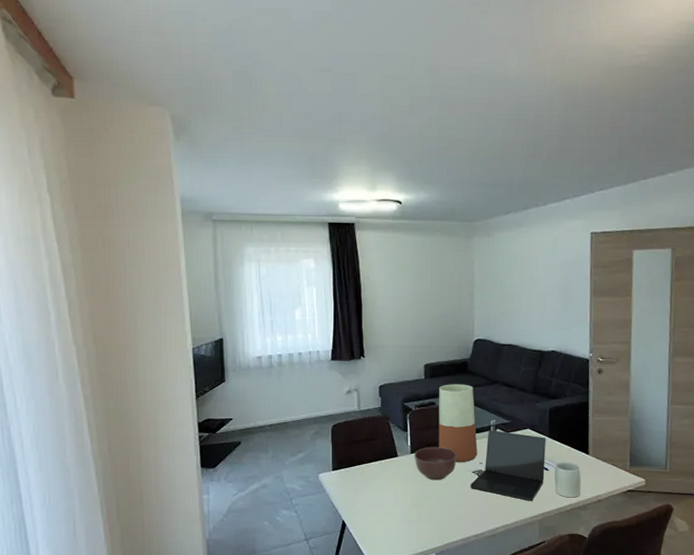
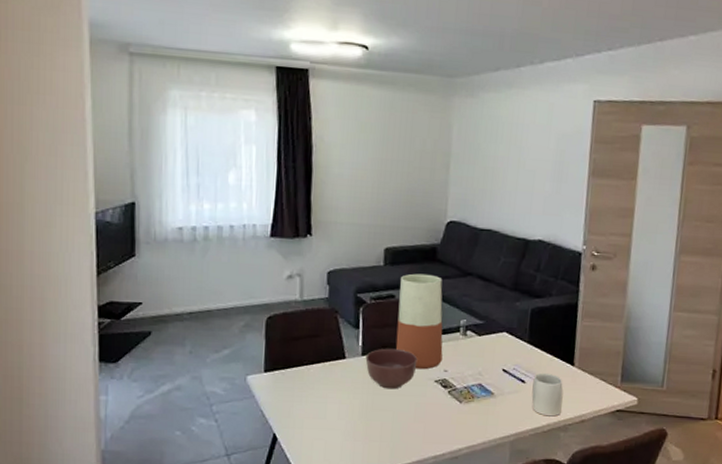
laptop: present [471,430,546,501] -> none [432,331,525,419]

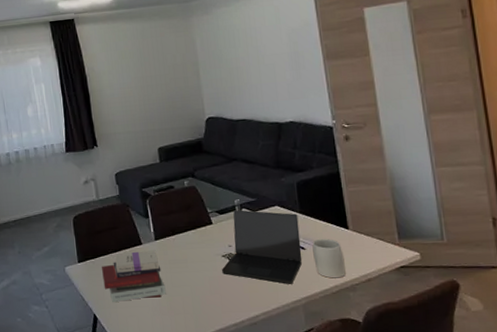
books: none [291,366,364,422] -> present [102,250,166,302]
bowl: present [365,348,418,390] -> none [158,231,204,267]
vase: present [395,273,443,370] -> none [176,164,225,247]
laptop: none [432,331,525,419] -> present [222,210,302,284]

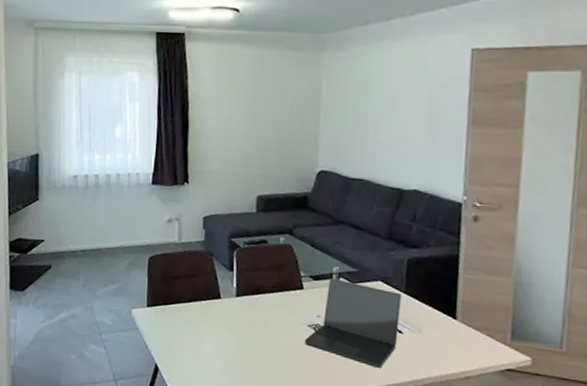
books: present [102,250,166,302] -> none [171,304,239,358]
mug: present [312,239,346,279] -> none [410,325,445,371]

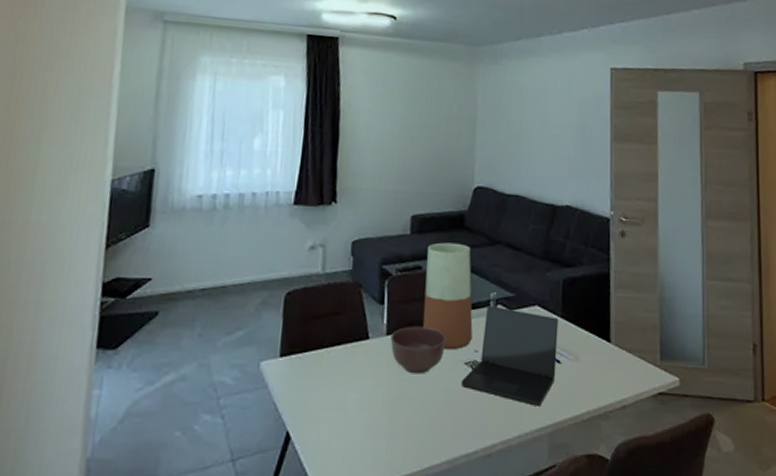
bowl: none [239,290,290,331] -> present [390,326,446,374]
vase: none [268,220,316,313] -> present [422,242,473,350]

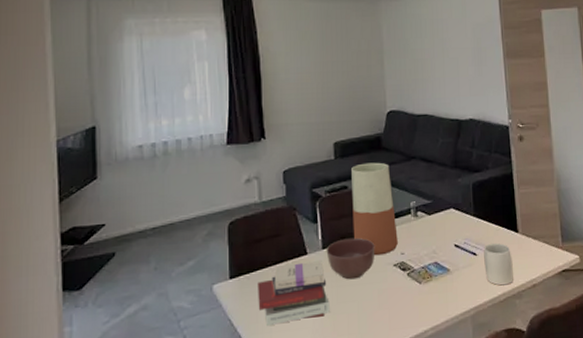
books: none [308,348,389,416] -> present [258,261,330,325]
laptop: present [462,306,559,406] -> none [393,213,474,294]
mug: none [568,352,602,402] -> present [484,243,513,286]

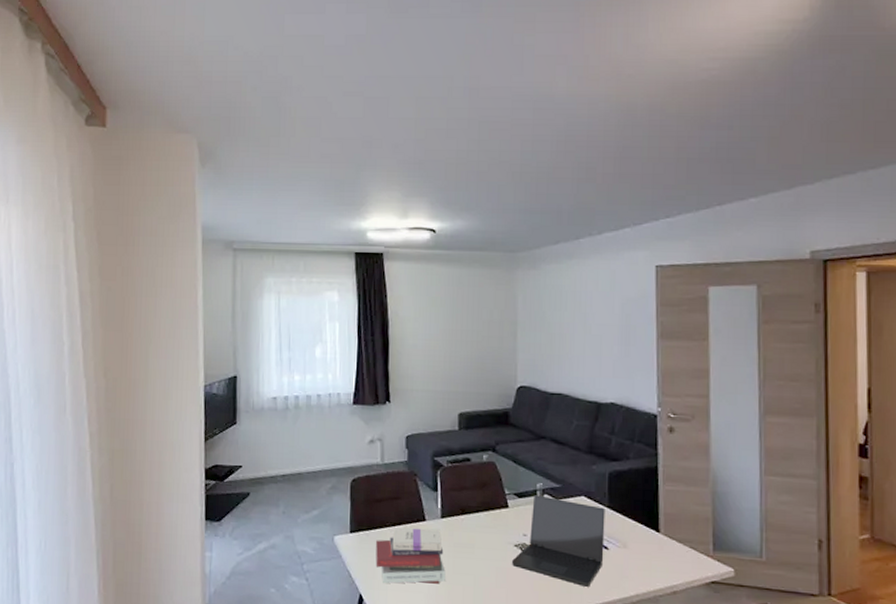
bowl: present [326,237,375,280] -> none [445,511,496,553]
vase: present [351,162,398,256] -> none [473,437,521,533]
laptop: none [393,213,474,294] -> present [512,495,605,587]
mug: present [484,243,513,286] -> none [616,540,650,587]

